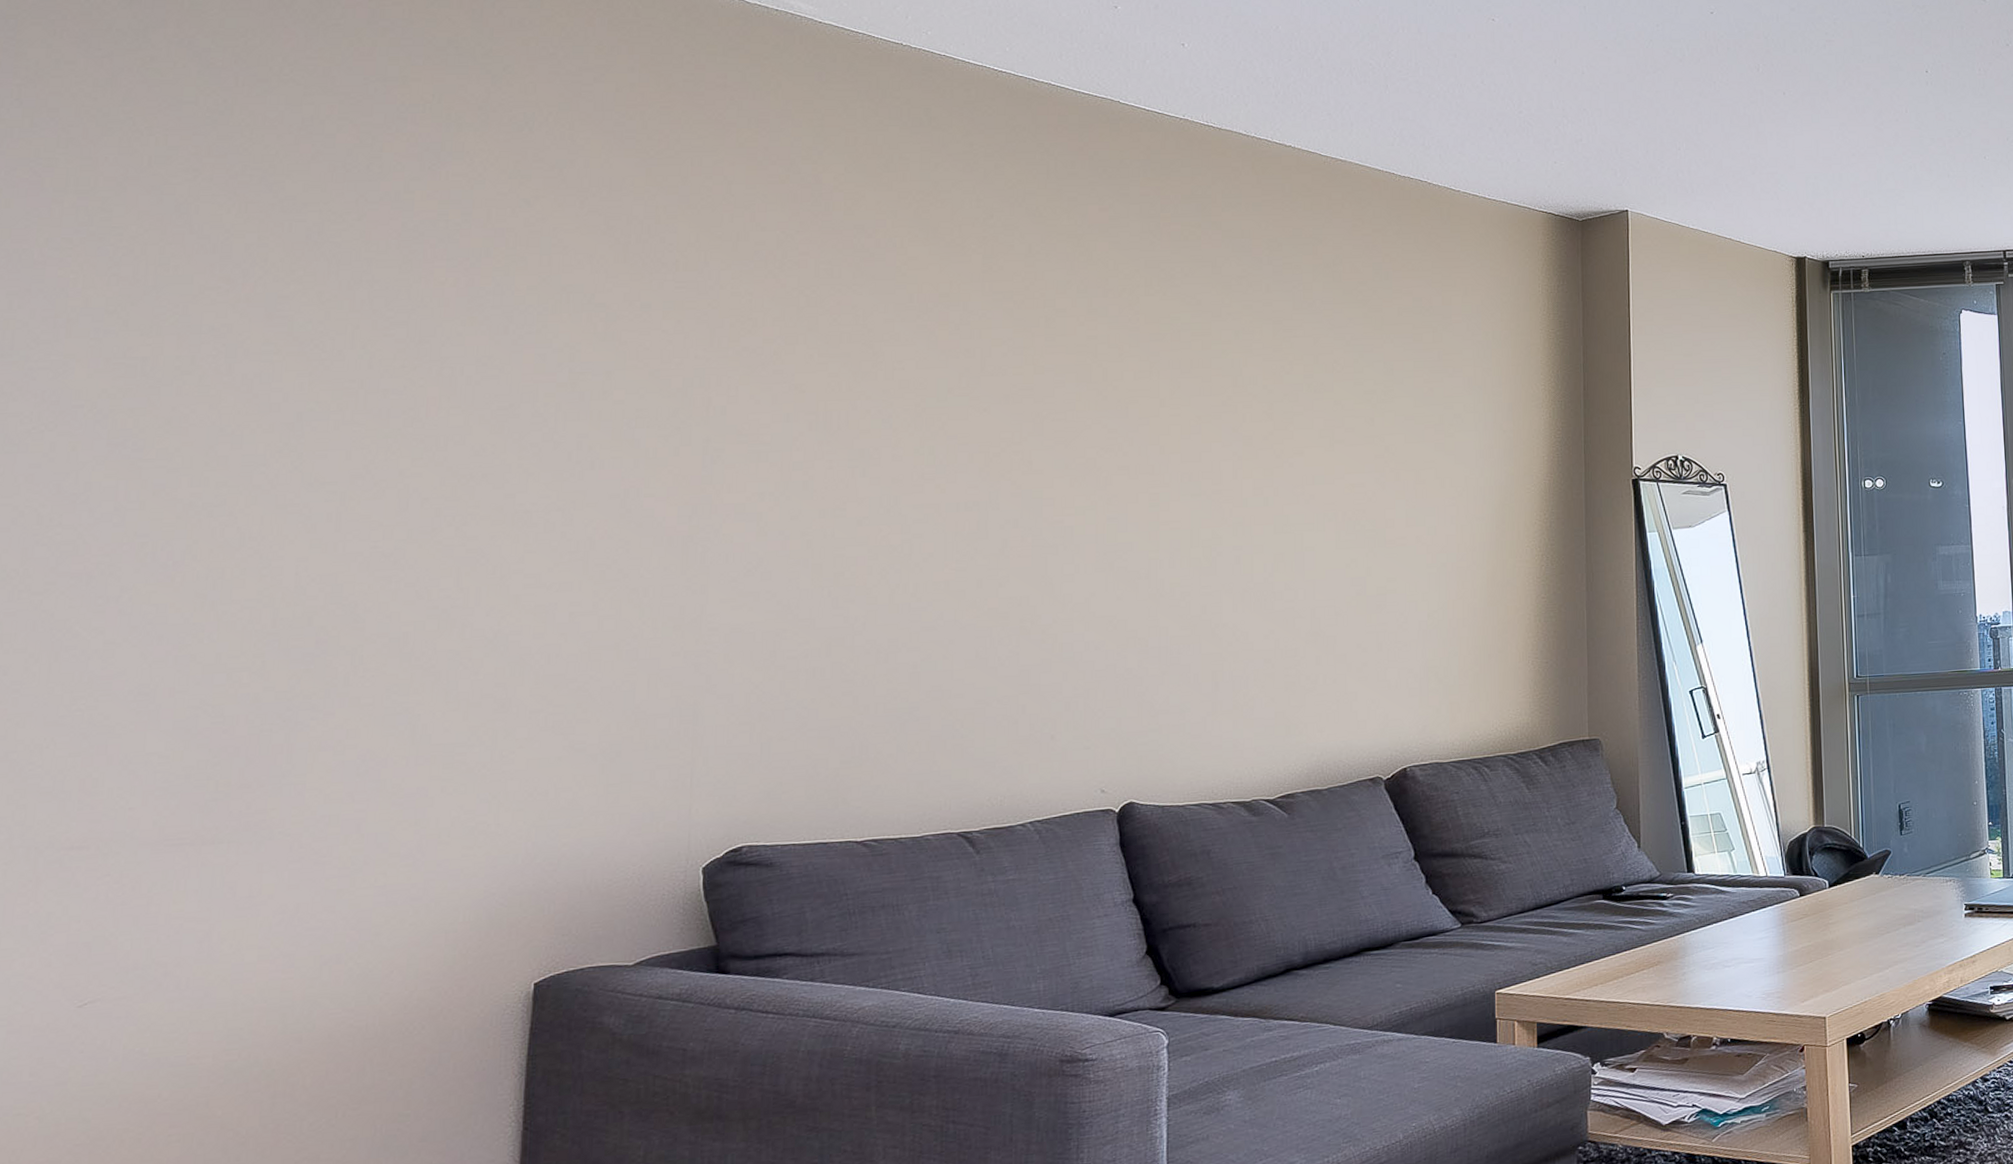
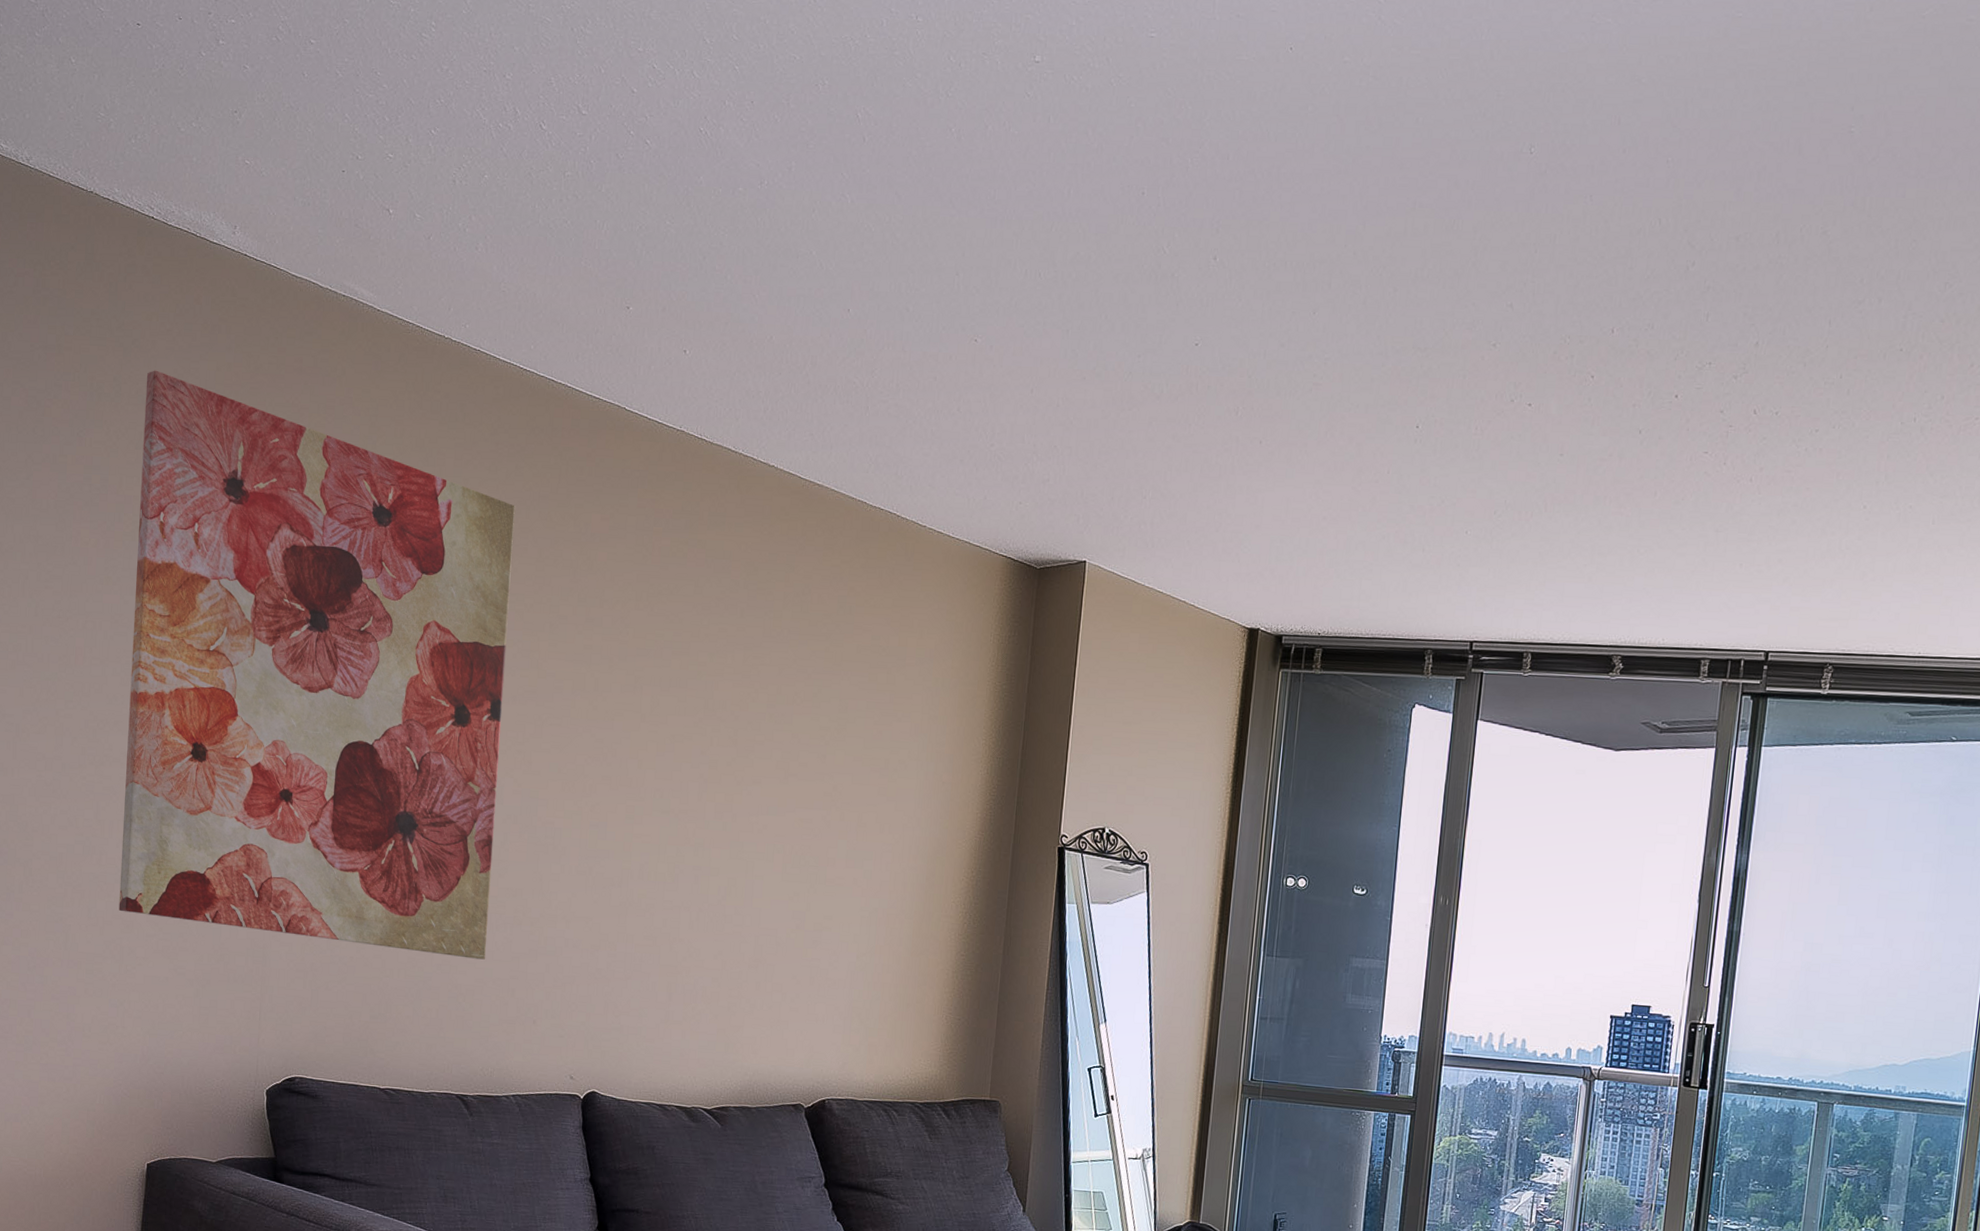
wall art: none [490,95,998,690] -> present [118,370,516,960]

